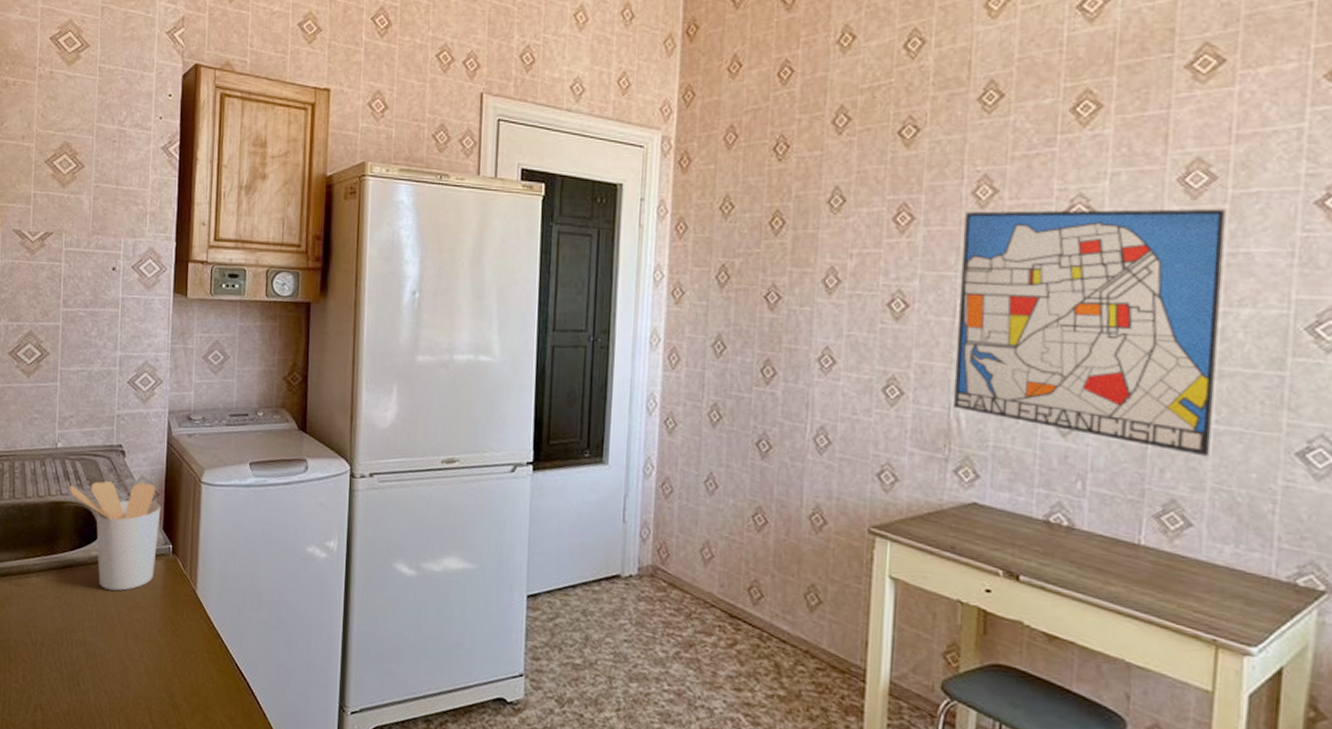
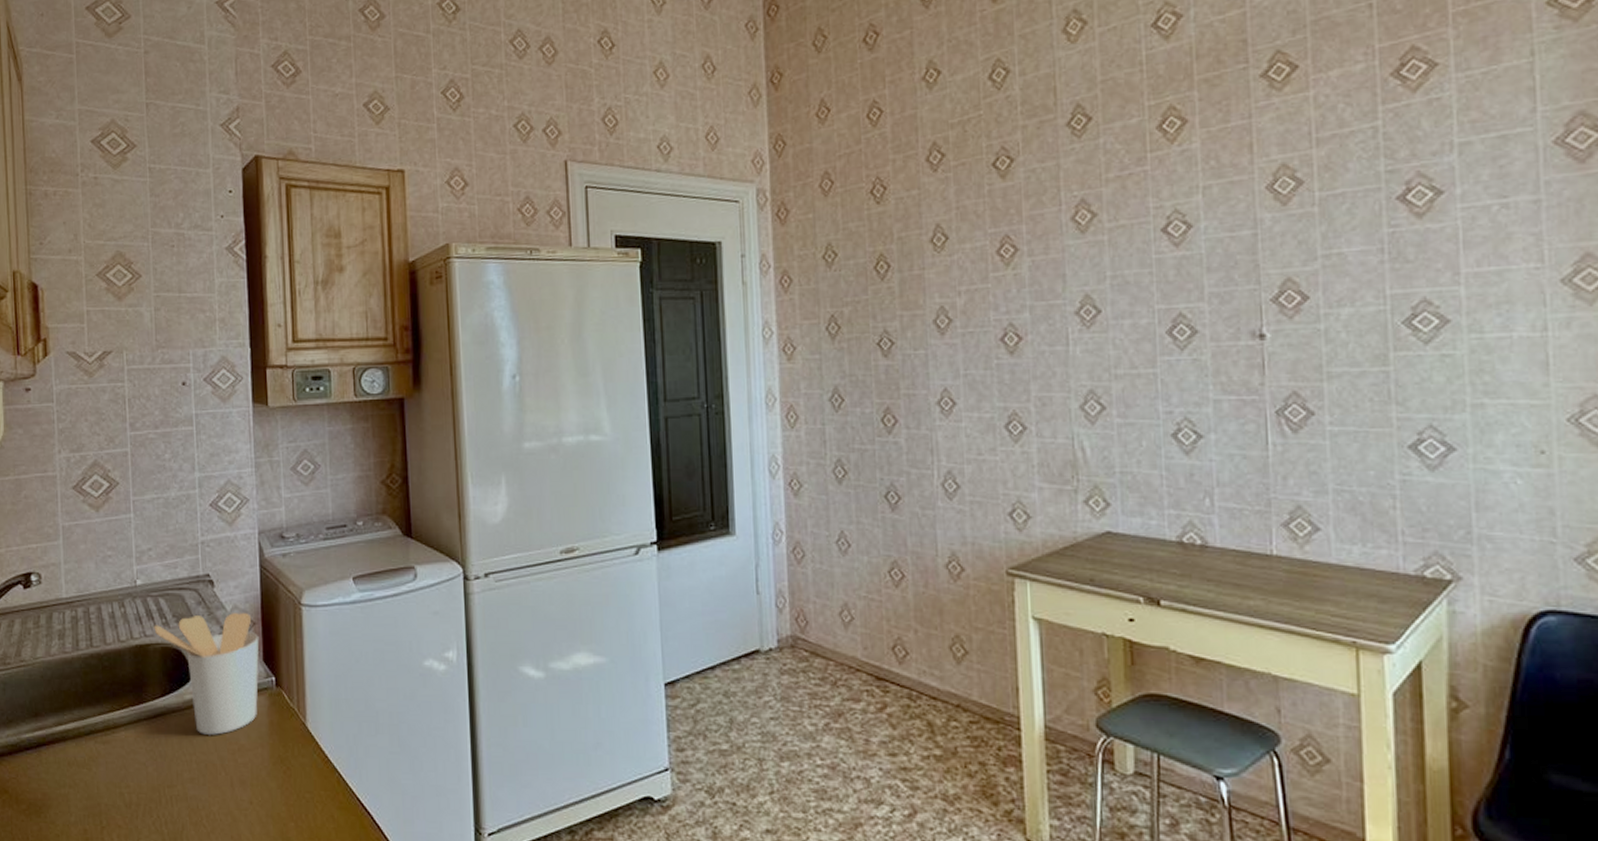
wall art: present [953,208,1226,457] -> none [1066,212,1327,460]

